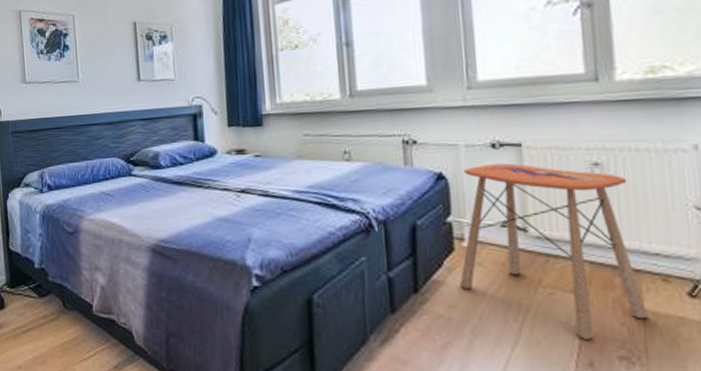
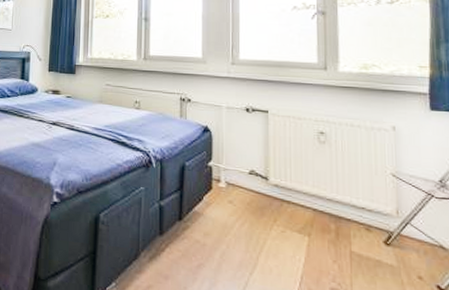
side table: present [459,163,649,339] -> none [214,123,355,272]

